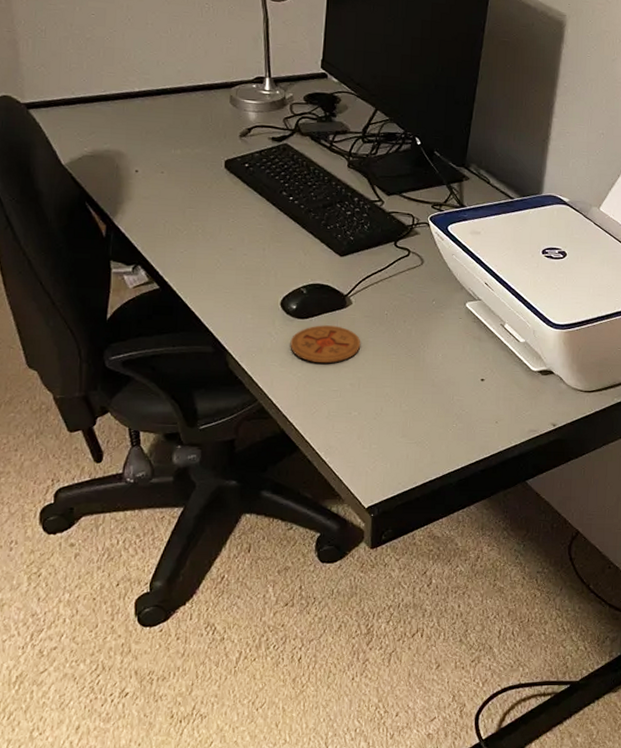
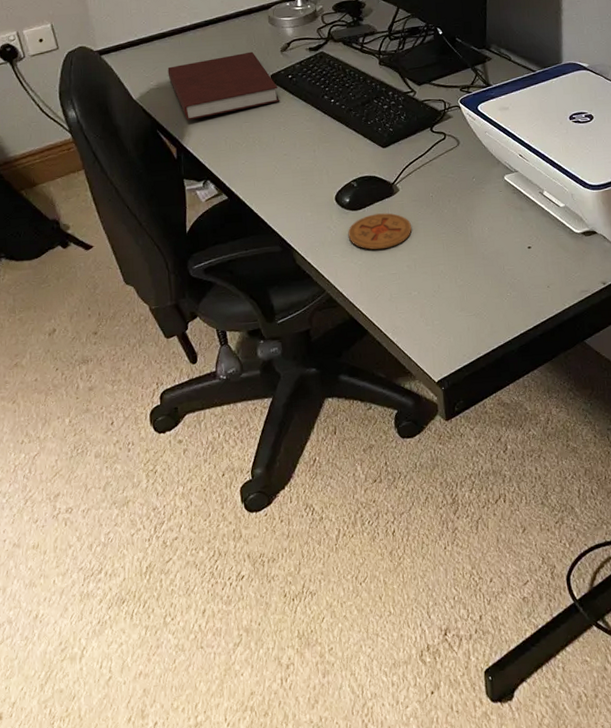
notebook: none [106,131,232,197] -> present [167,51,280,120]

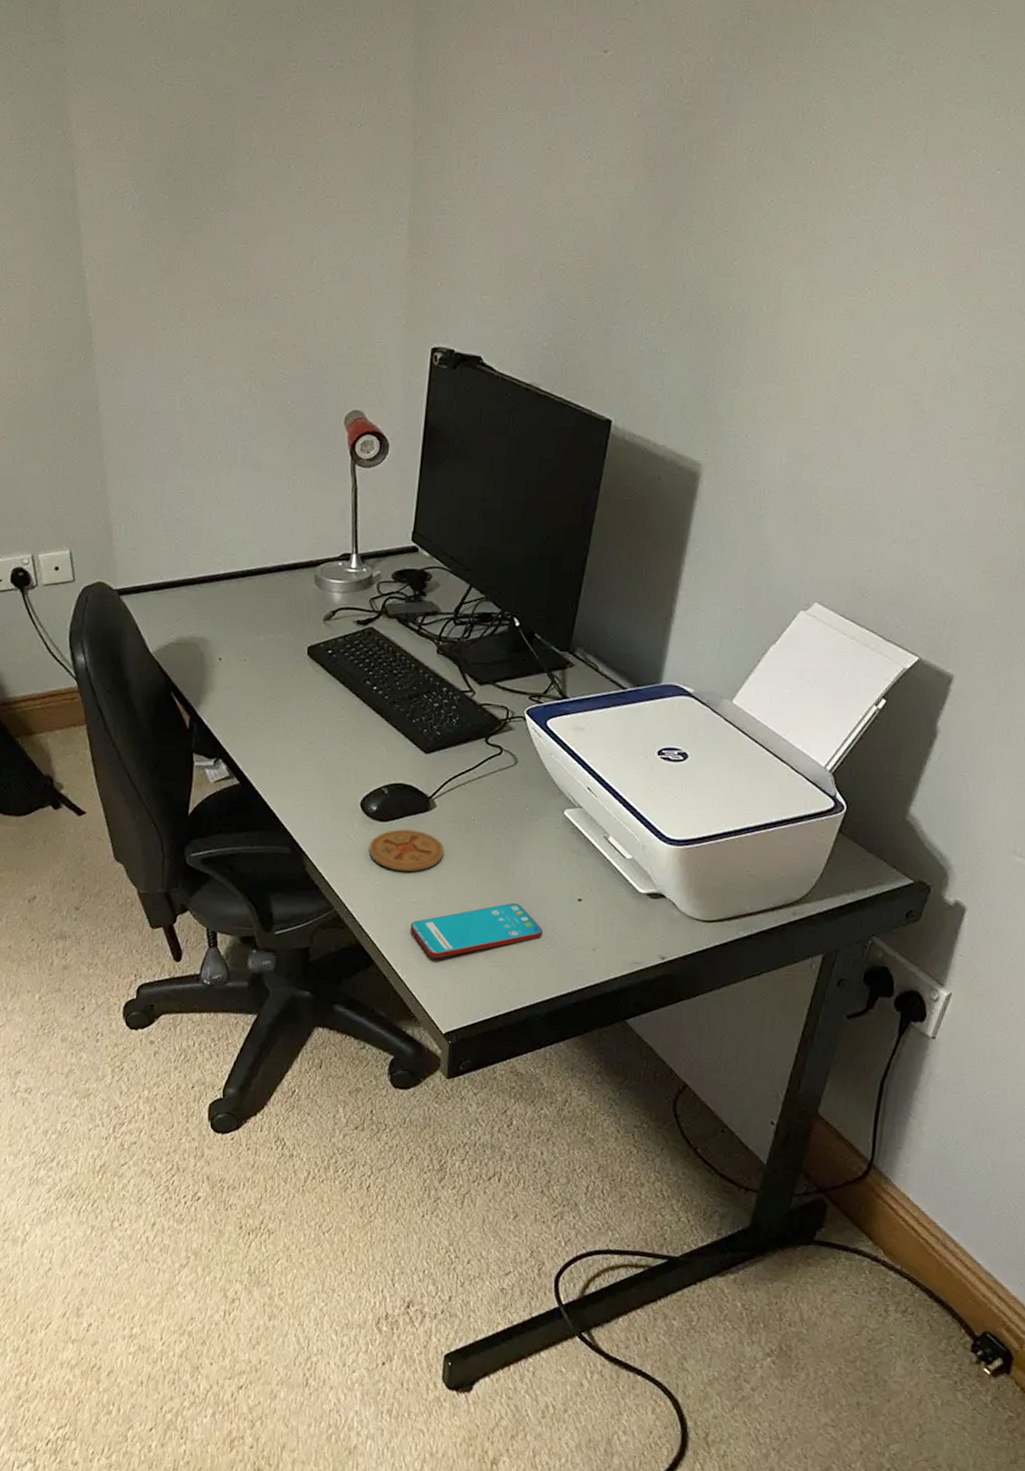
notebook: present [167,51,280,120] -> none [191,615,315,686]
smartphone: none [393,260,504,319] -> present [410,903,543,959]

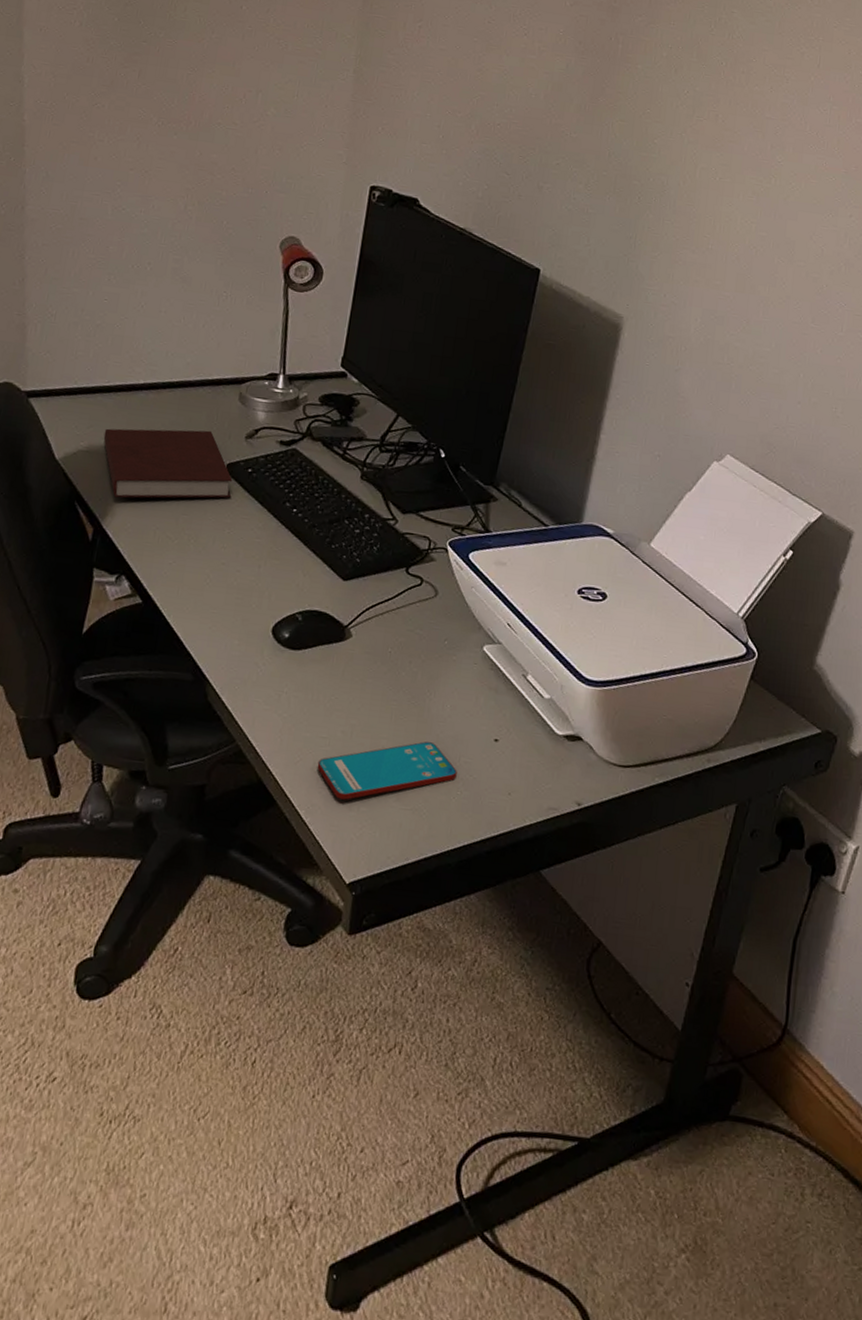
notebook: none [191,615,315,686] -> present [103,428,233,499]
coaster: present [369,829,445,872] -> none [277,658,359,705]

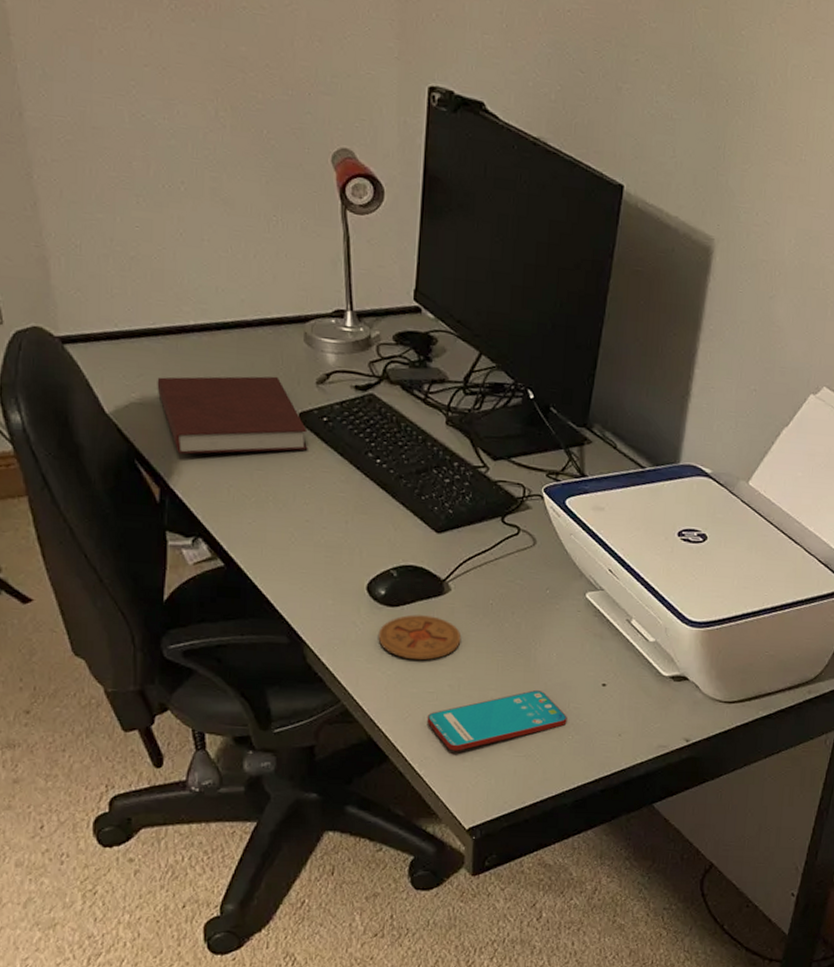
coaster: none [277,658,359,705] -> present [378,614,462,660]

